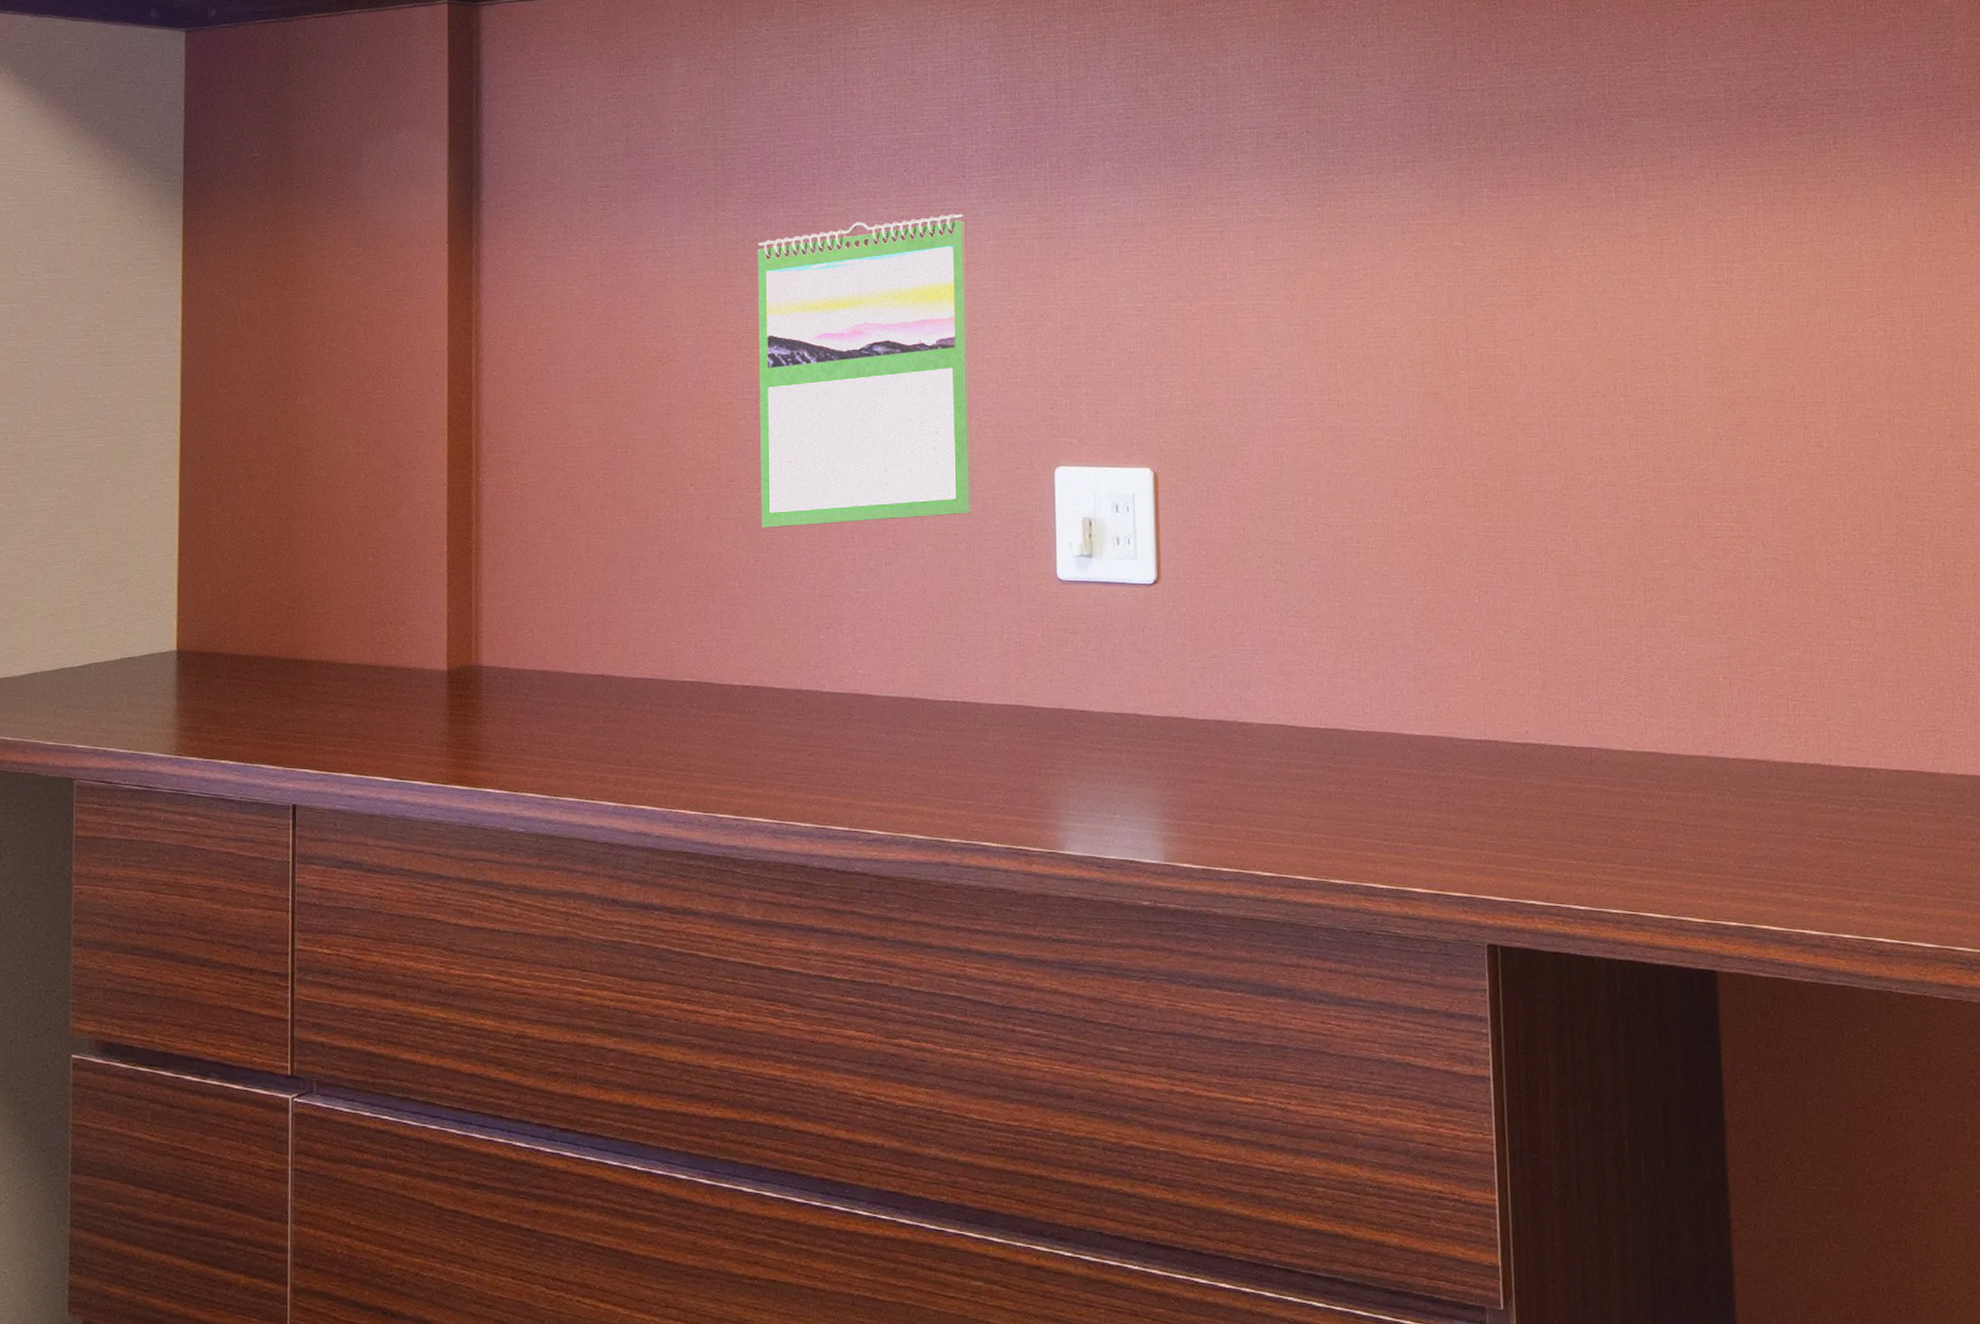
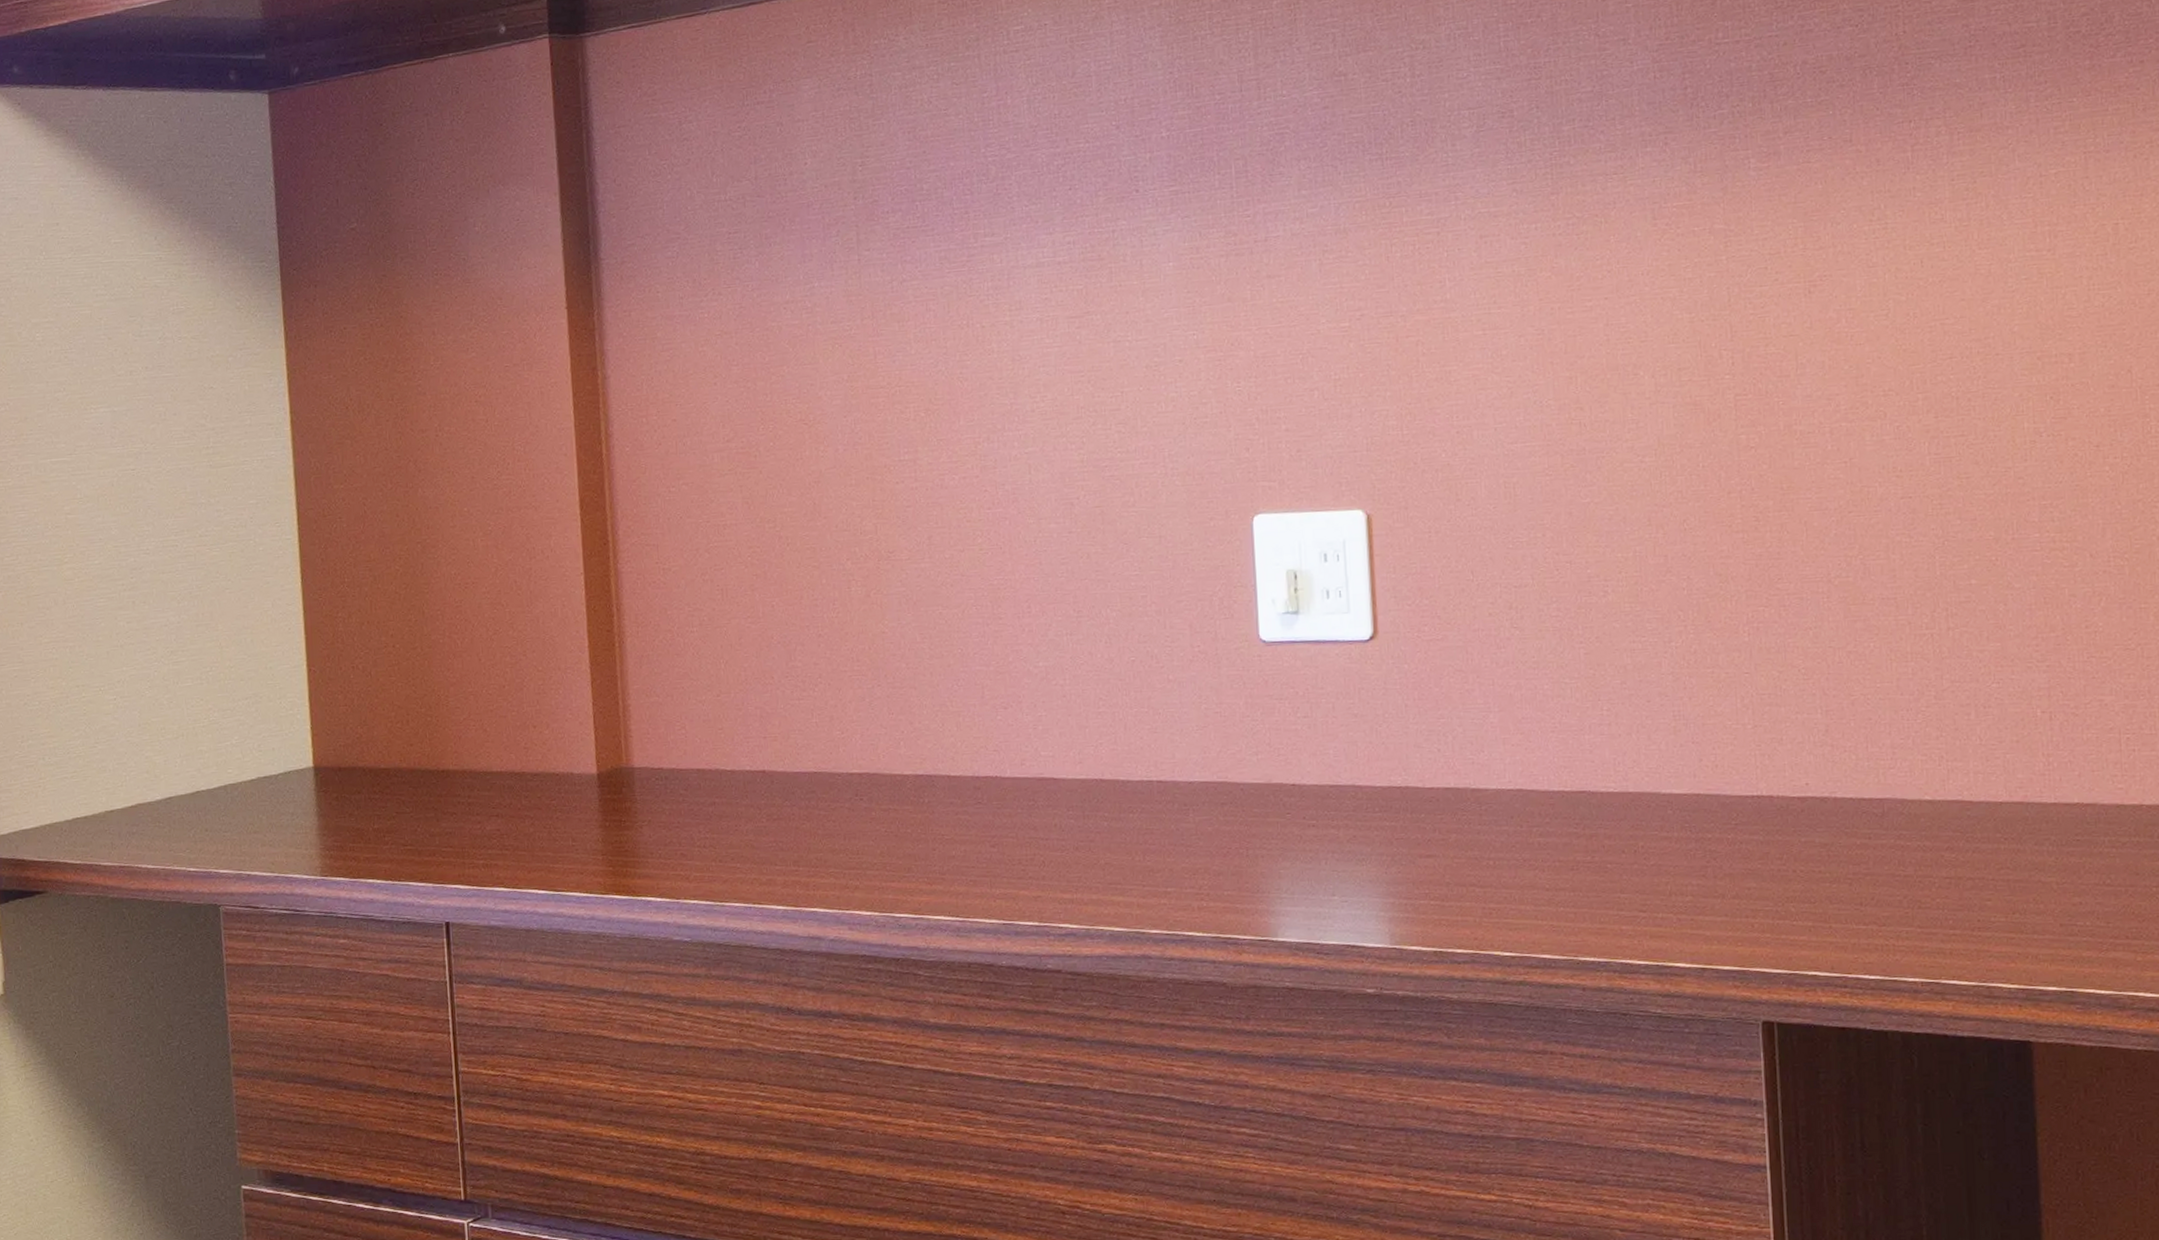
calendar: present [758,213,972,528] -> none [907,234,1161,602]

